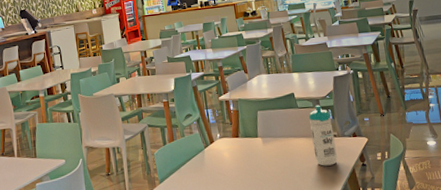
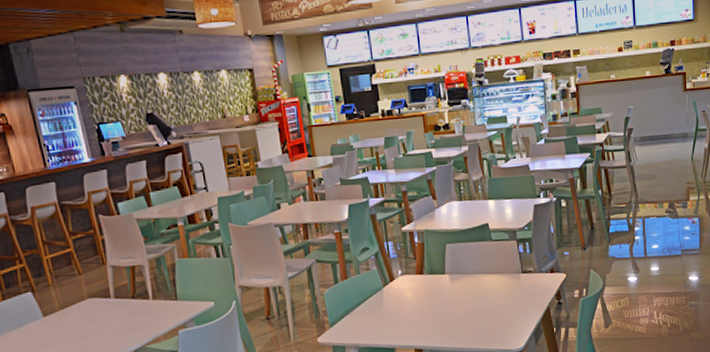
water bottle: present [308,105,337,166] -> none [503,237,532,305]

